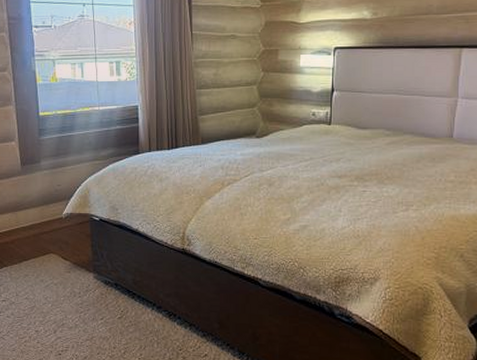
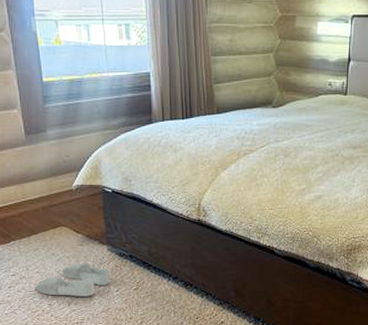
slippers: none [23,290,95,324] -> present [35,263,110,297]

